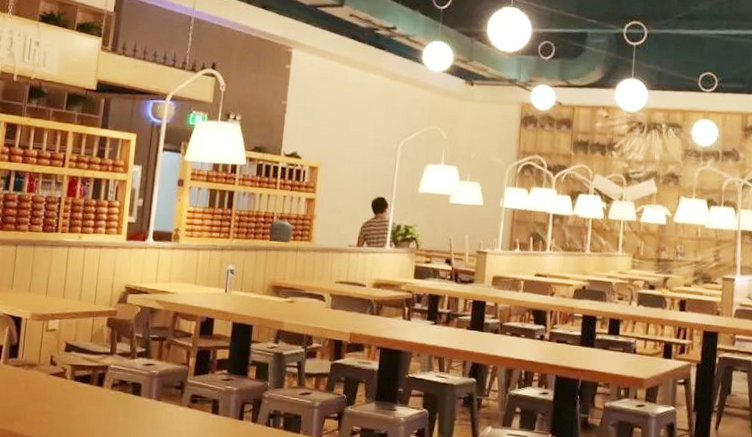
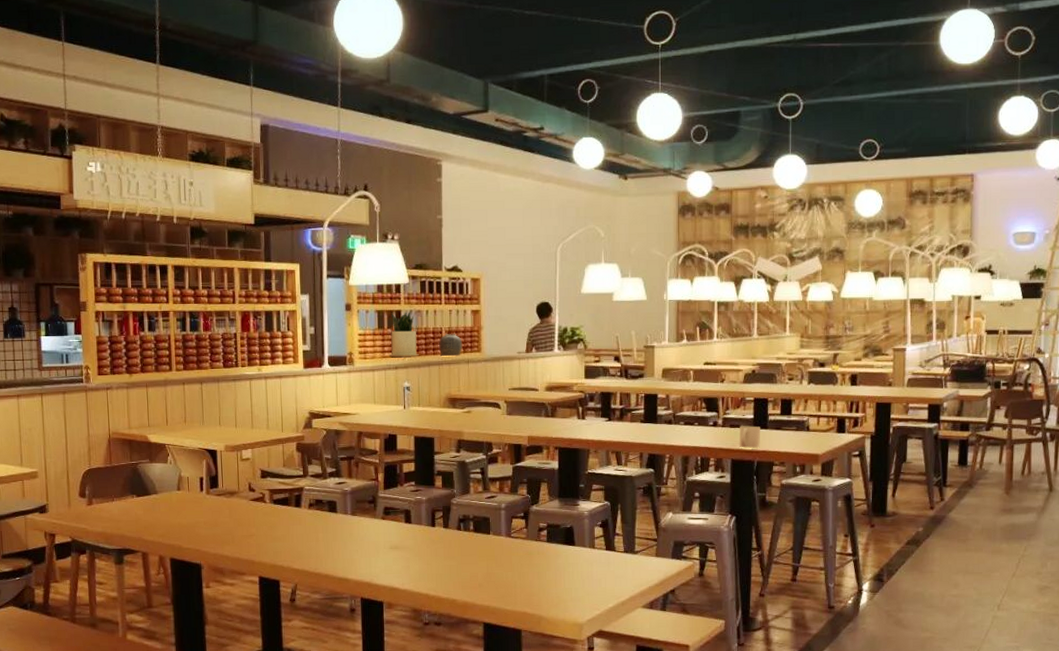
planter: none [216,193,248,240] -> present [388,312,420,358]
mug: none [564,342,587,367] -> present [739,426,760,448]

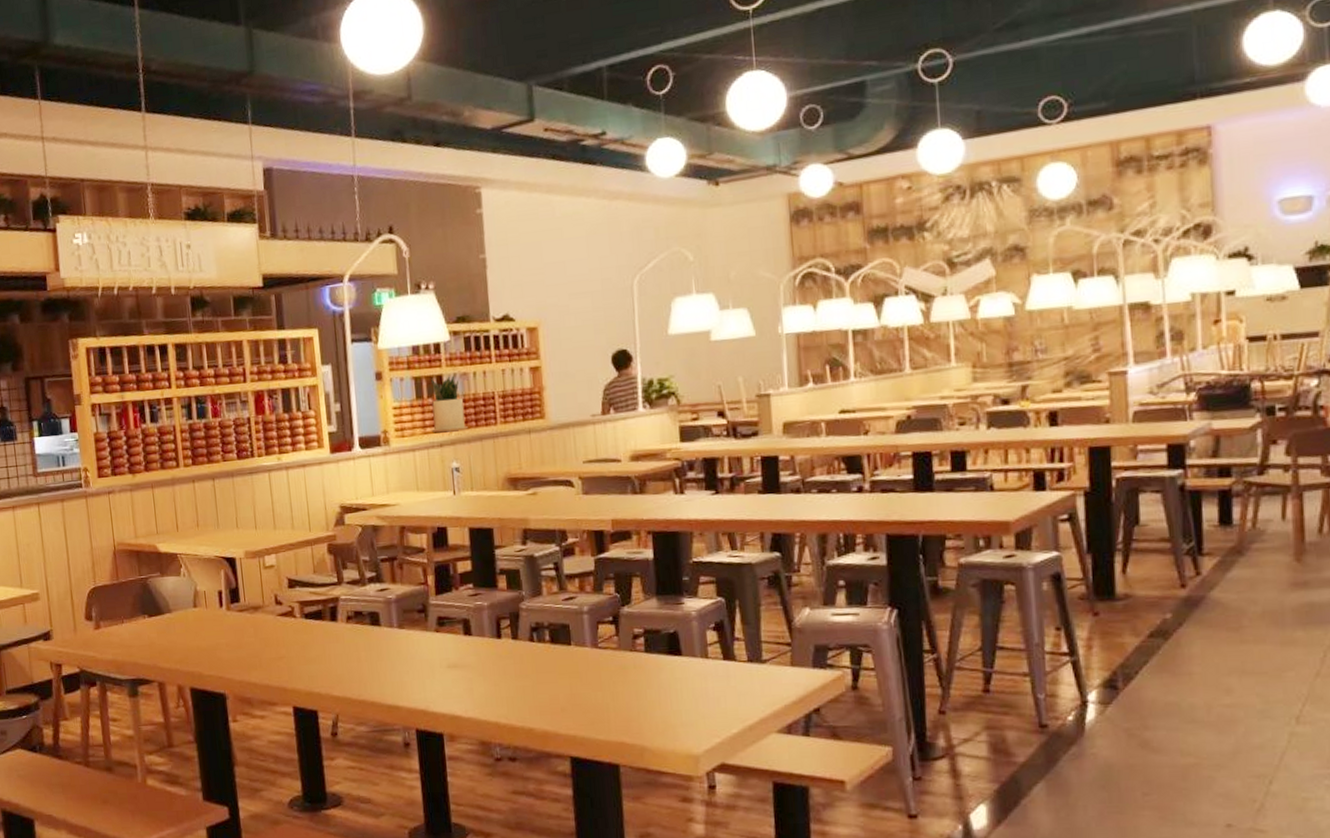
decorative jar: present [439,334,462,356] -> none [492,398,521,427]
mug: present [739,426,760,448] -> none [894,488,925,519]

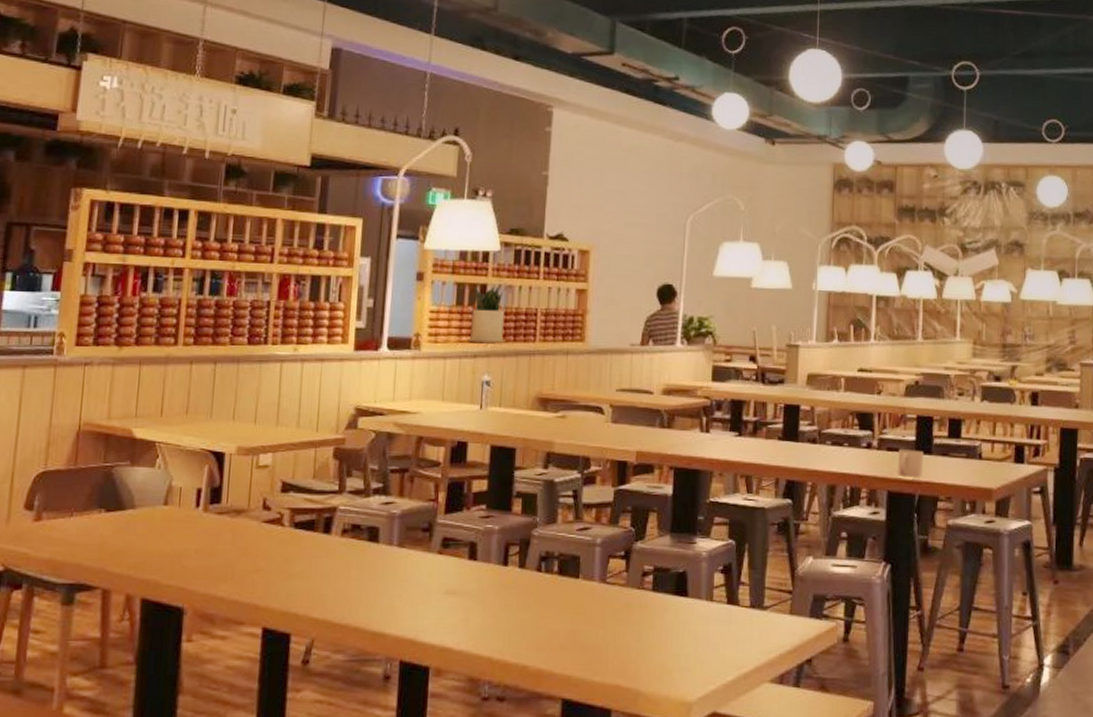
mug: none [894,488,925,519] -> present [897,449,923,478]

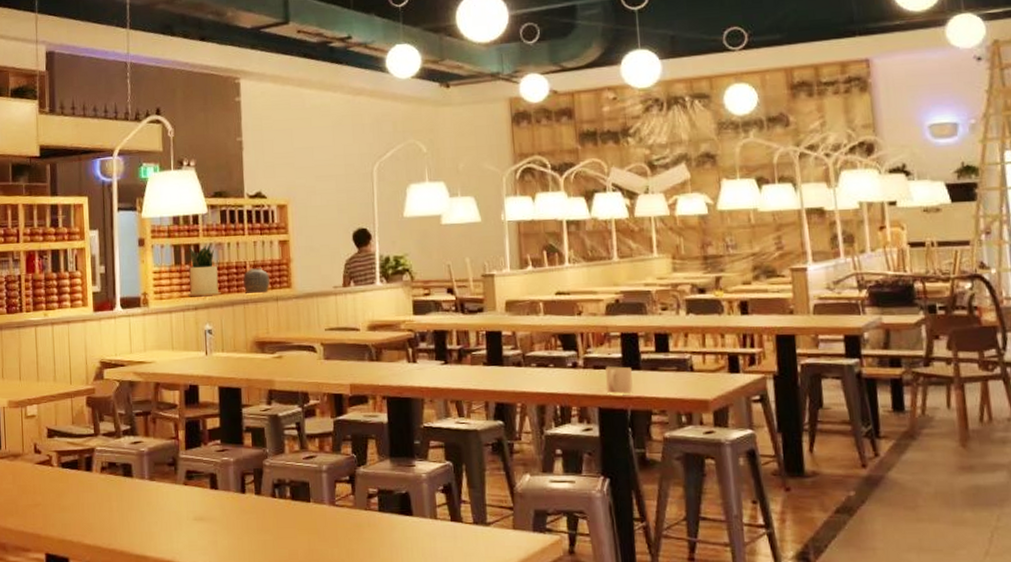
decorative jar: none [532,317,562,344] -> present [243,268,270,293]

